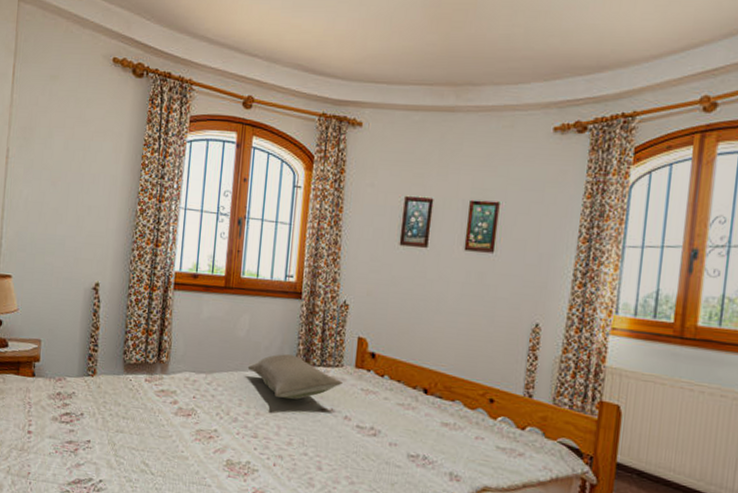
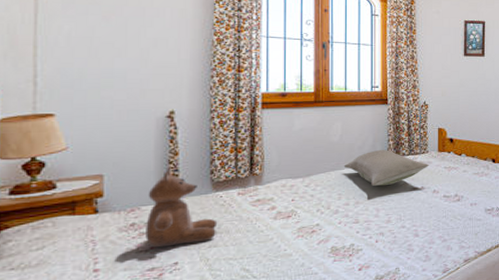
teddy bear: none [67,341,126,425] -> present [145,167,218,248]

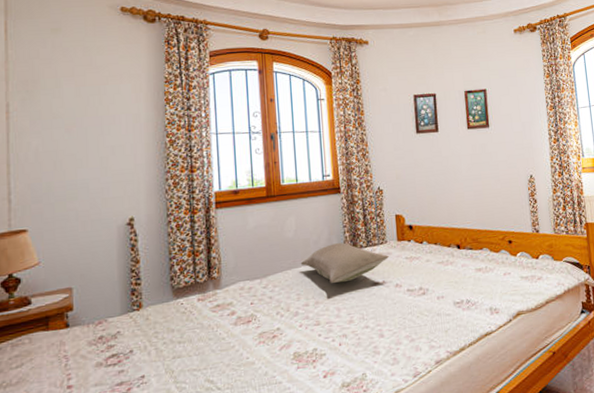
teddy bear: present [145,167,218,248] -> none [113,276,180,361]

